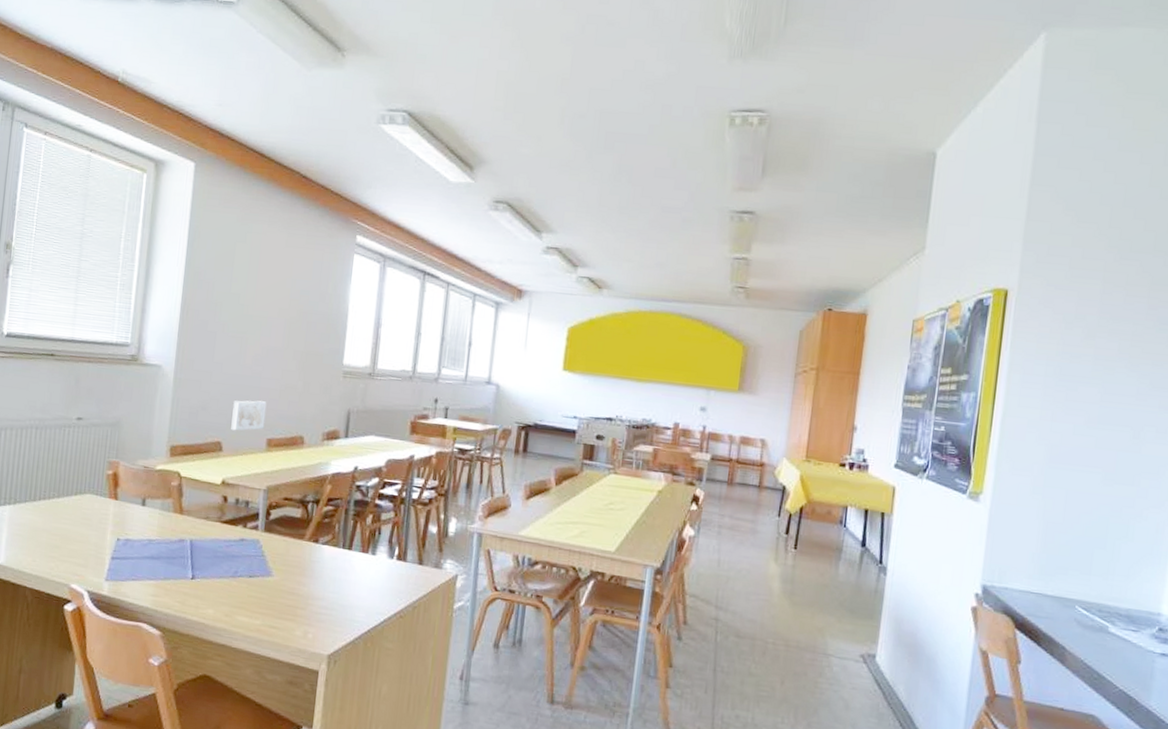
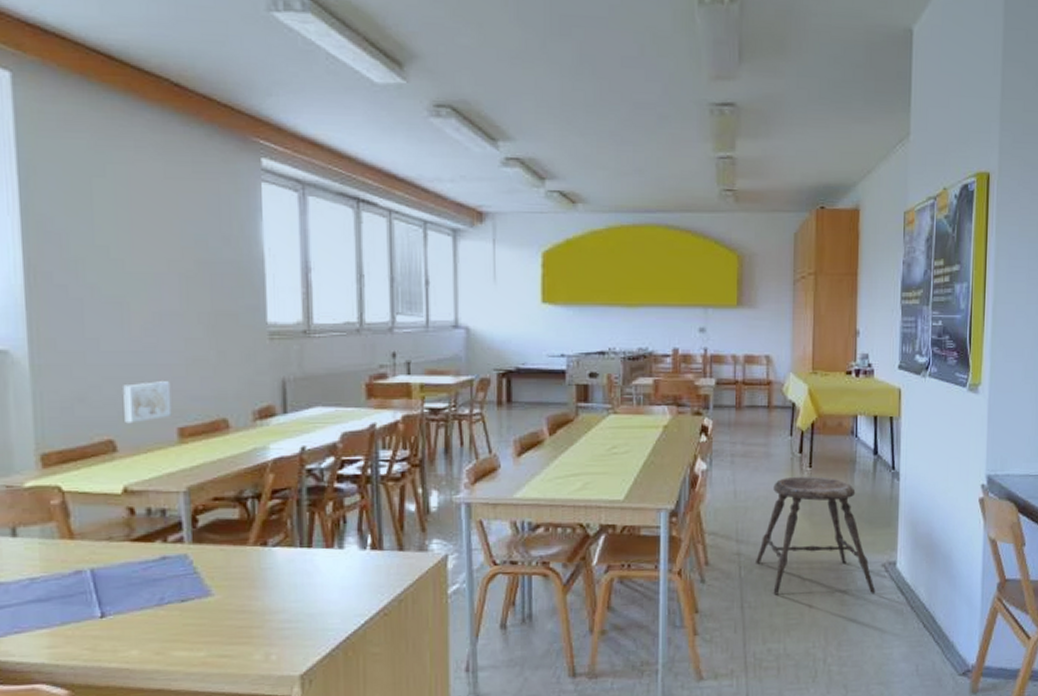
stool: none [731,554,852,683] -> present [754,476,876,595]

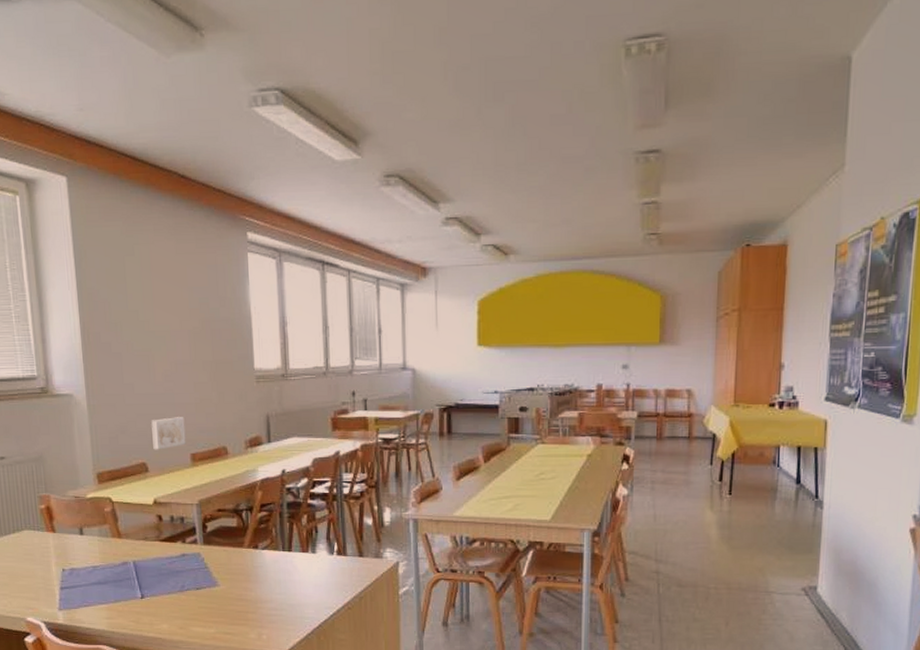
stool: present [754,476,876,595] -> none [673,502,795,616]

